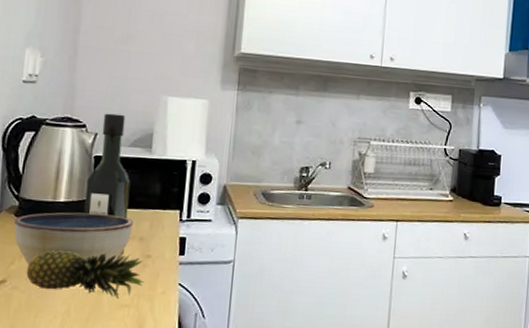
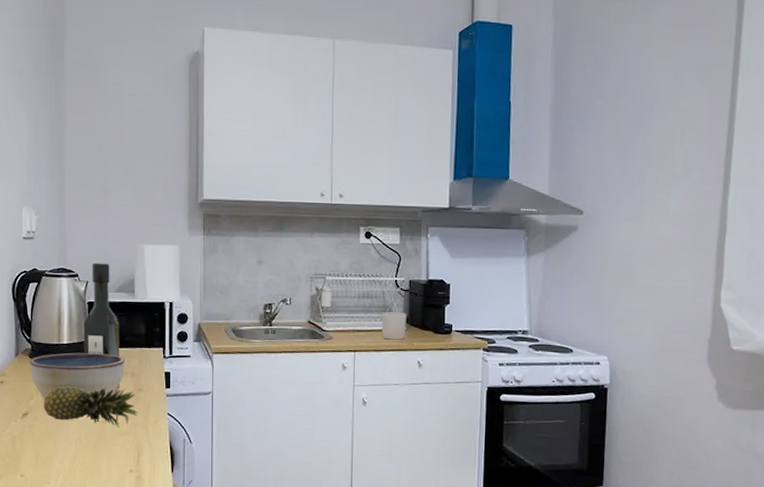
mug: none [427,181,455,211] -> present [381,312,407,340]

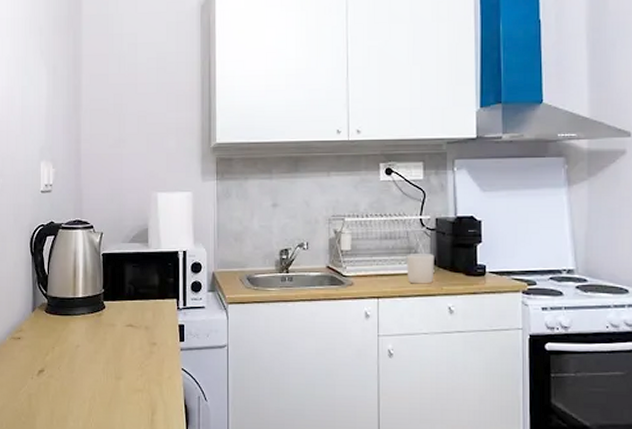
bowl: present [29,352,126,400] -> none [46,306,140,356]
fruit: present [43,386,139,427] -> none [58,341,153,384]
bottle: present [83,262,120,391] -> none [98,213,134,345]

